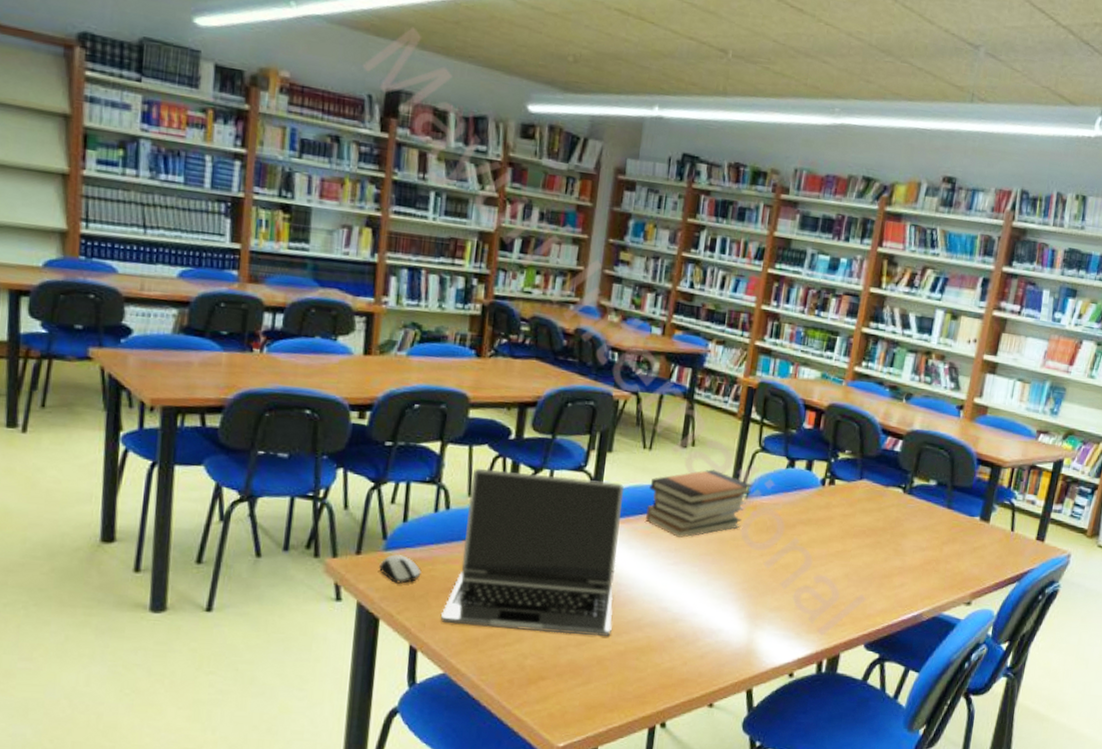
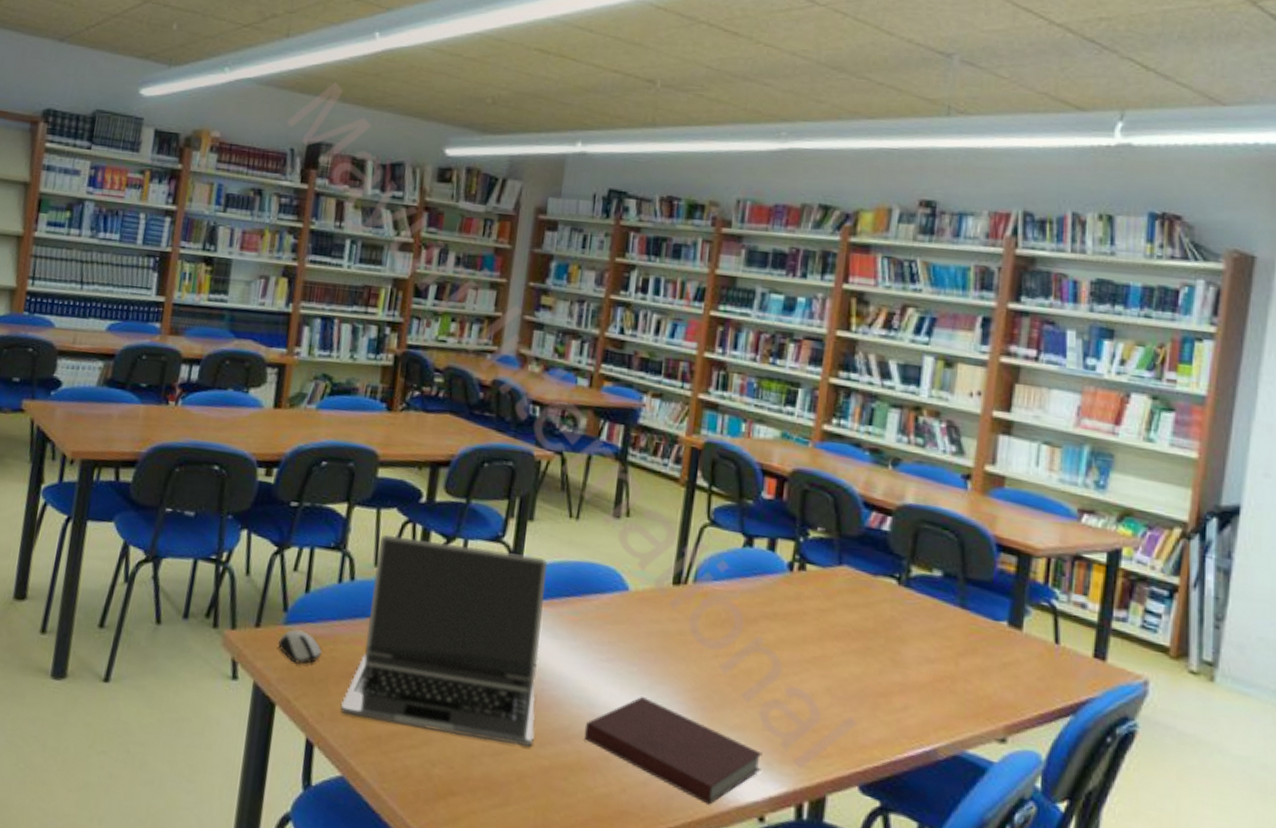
book stack: present [646,469,753,538] -> none [573,545,702,628]
notebook: none [653,591,794,668] -> present [584,697,763,805]

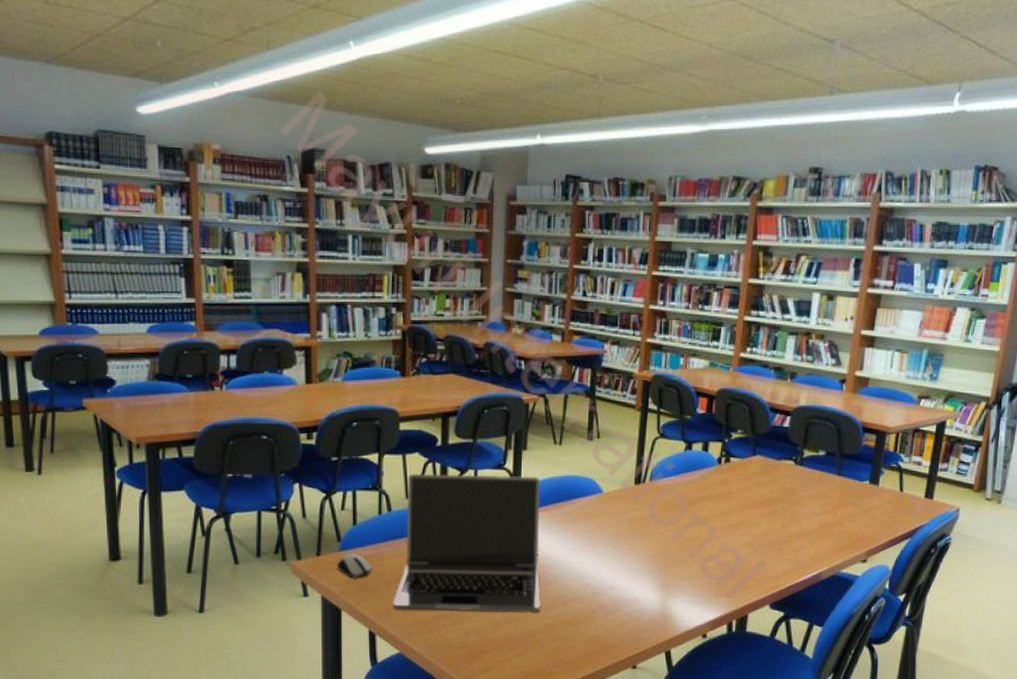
notebook: present [584,697,763,805] -> none [577,566,704,632]

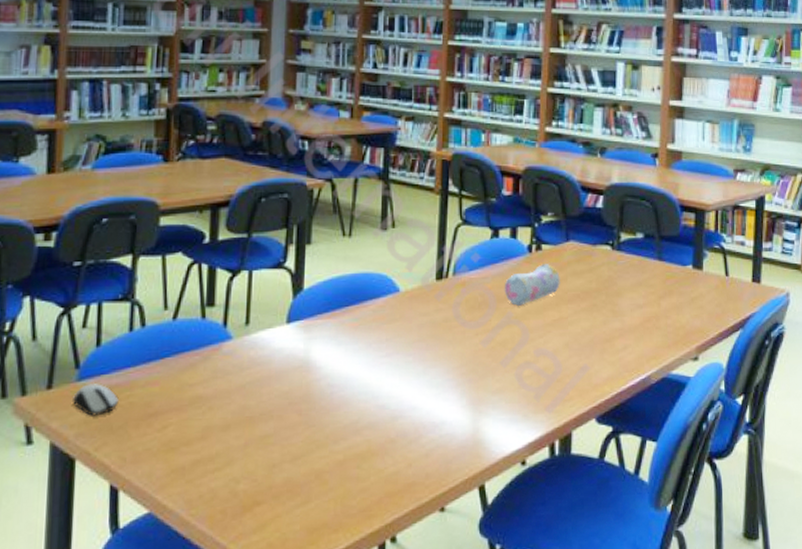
laptop: present [393,473,541,612] -> none [143,275,328,455]
pencil case: none [694,474,746,509] -> present [504,264,560,306]

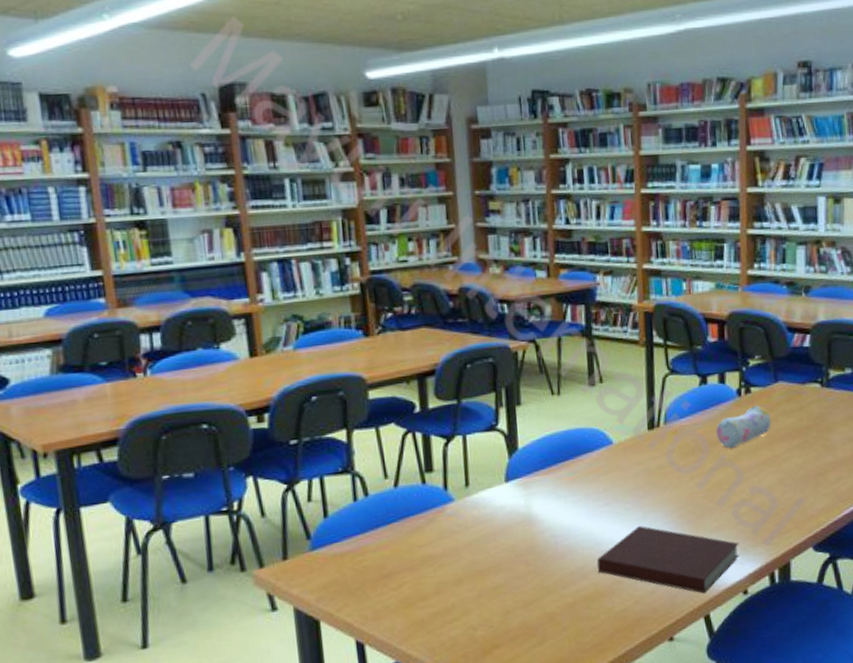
computer mouse: present [71,382,119,416] -> none [308,551,353,582]
notebook: none [371,381,520,461] -> present [596,526,740,594]

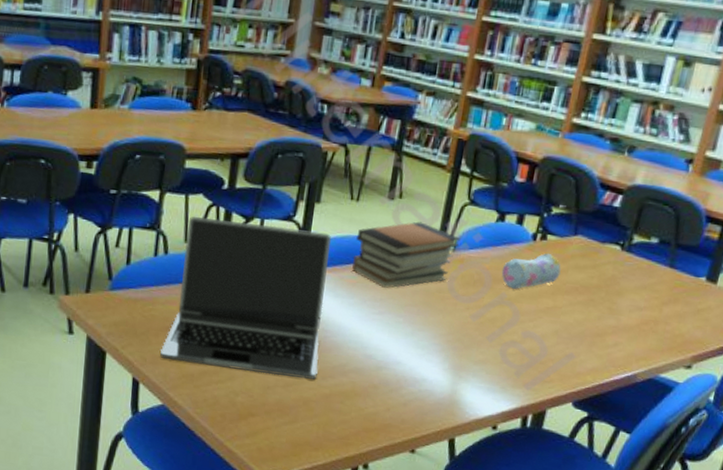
laptop: none [381,435,557,612] -> present [160,216,332,379]
book stack: none [565,402,669,477] -> present [352,221,461,288]
notebook: present [596,526,740,594] -> none [358,340,499,418]

